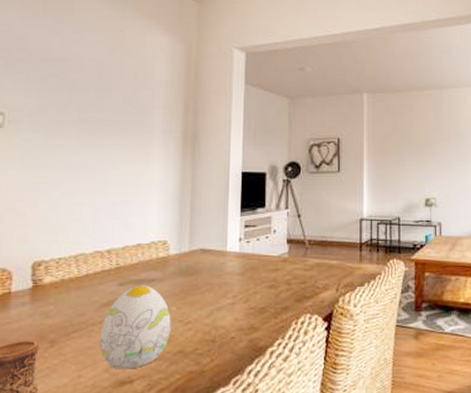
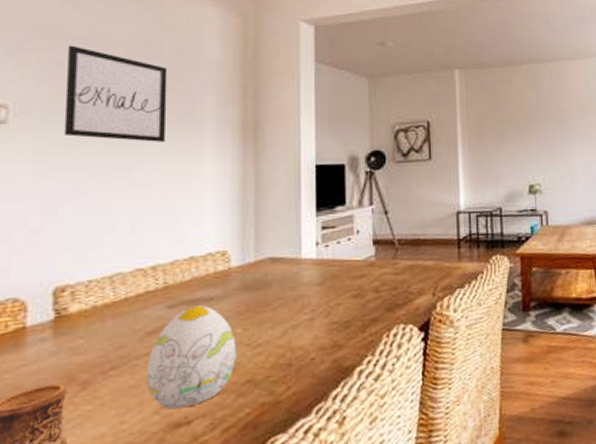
wall art: none [45,65,126,147] -> present [63,45,168,142]

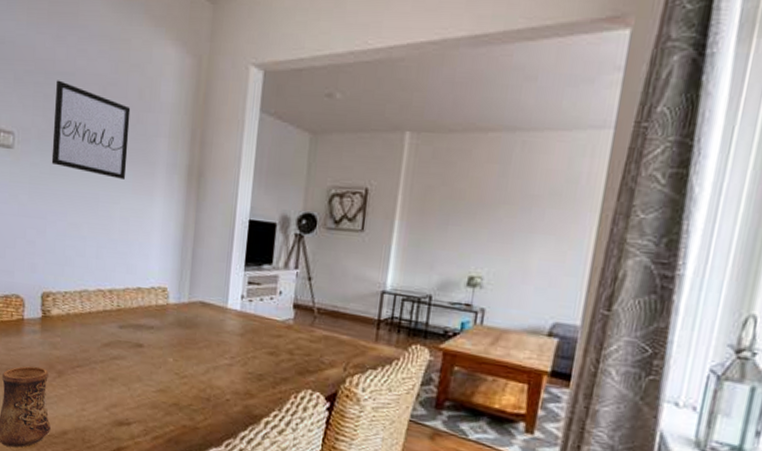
decorative egg: present [146,305,236,410] -> none [100,330,168,412]

